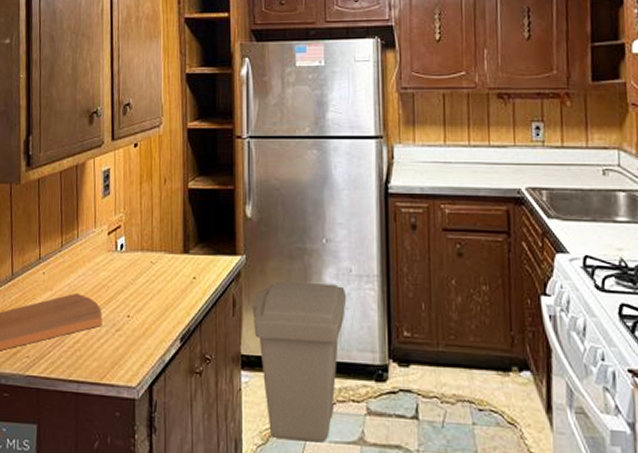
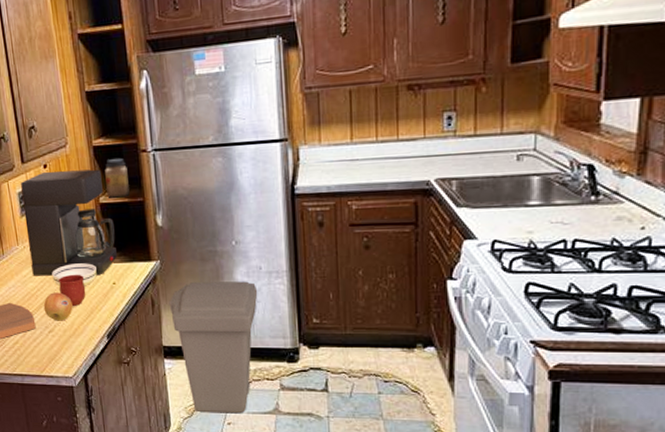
coffee maker: none [106,152,201,267] -> present [21,169,117,276]
fruit: none [114,284,146,319] -> present [43,292,73,321]
bowl: none [128,252,177,280] -> present [52,263,97,286]
mug: none [134,264,163,301] -> present [58,274,86,306]
jar: none [196,142,220,184] -> present [104,158,130,198]

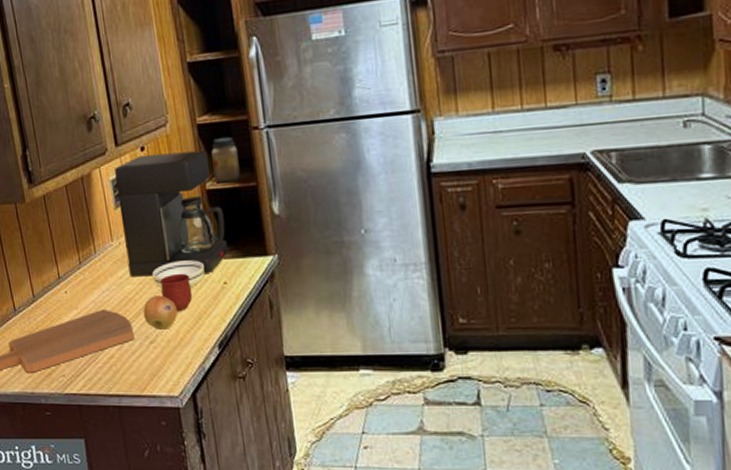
trash can: present [168,281,258,414] -> none [289,276,394,435]

